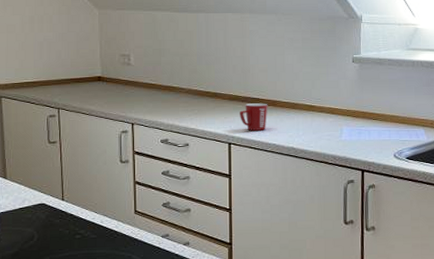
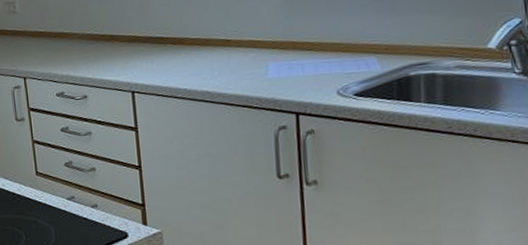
mug: present [240,103,268,131] -> none [141,42,175,76]

